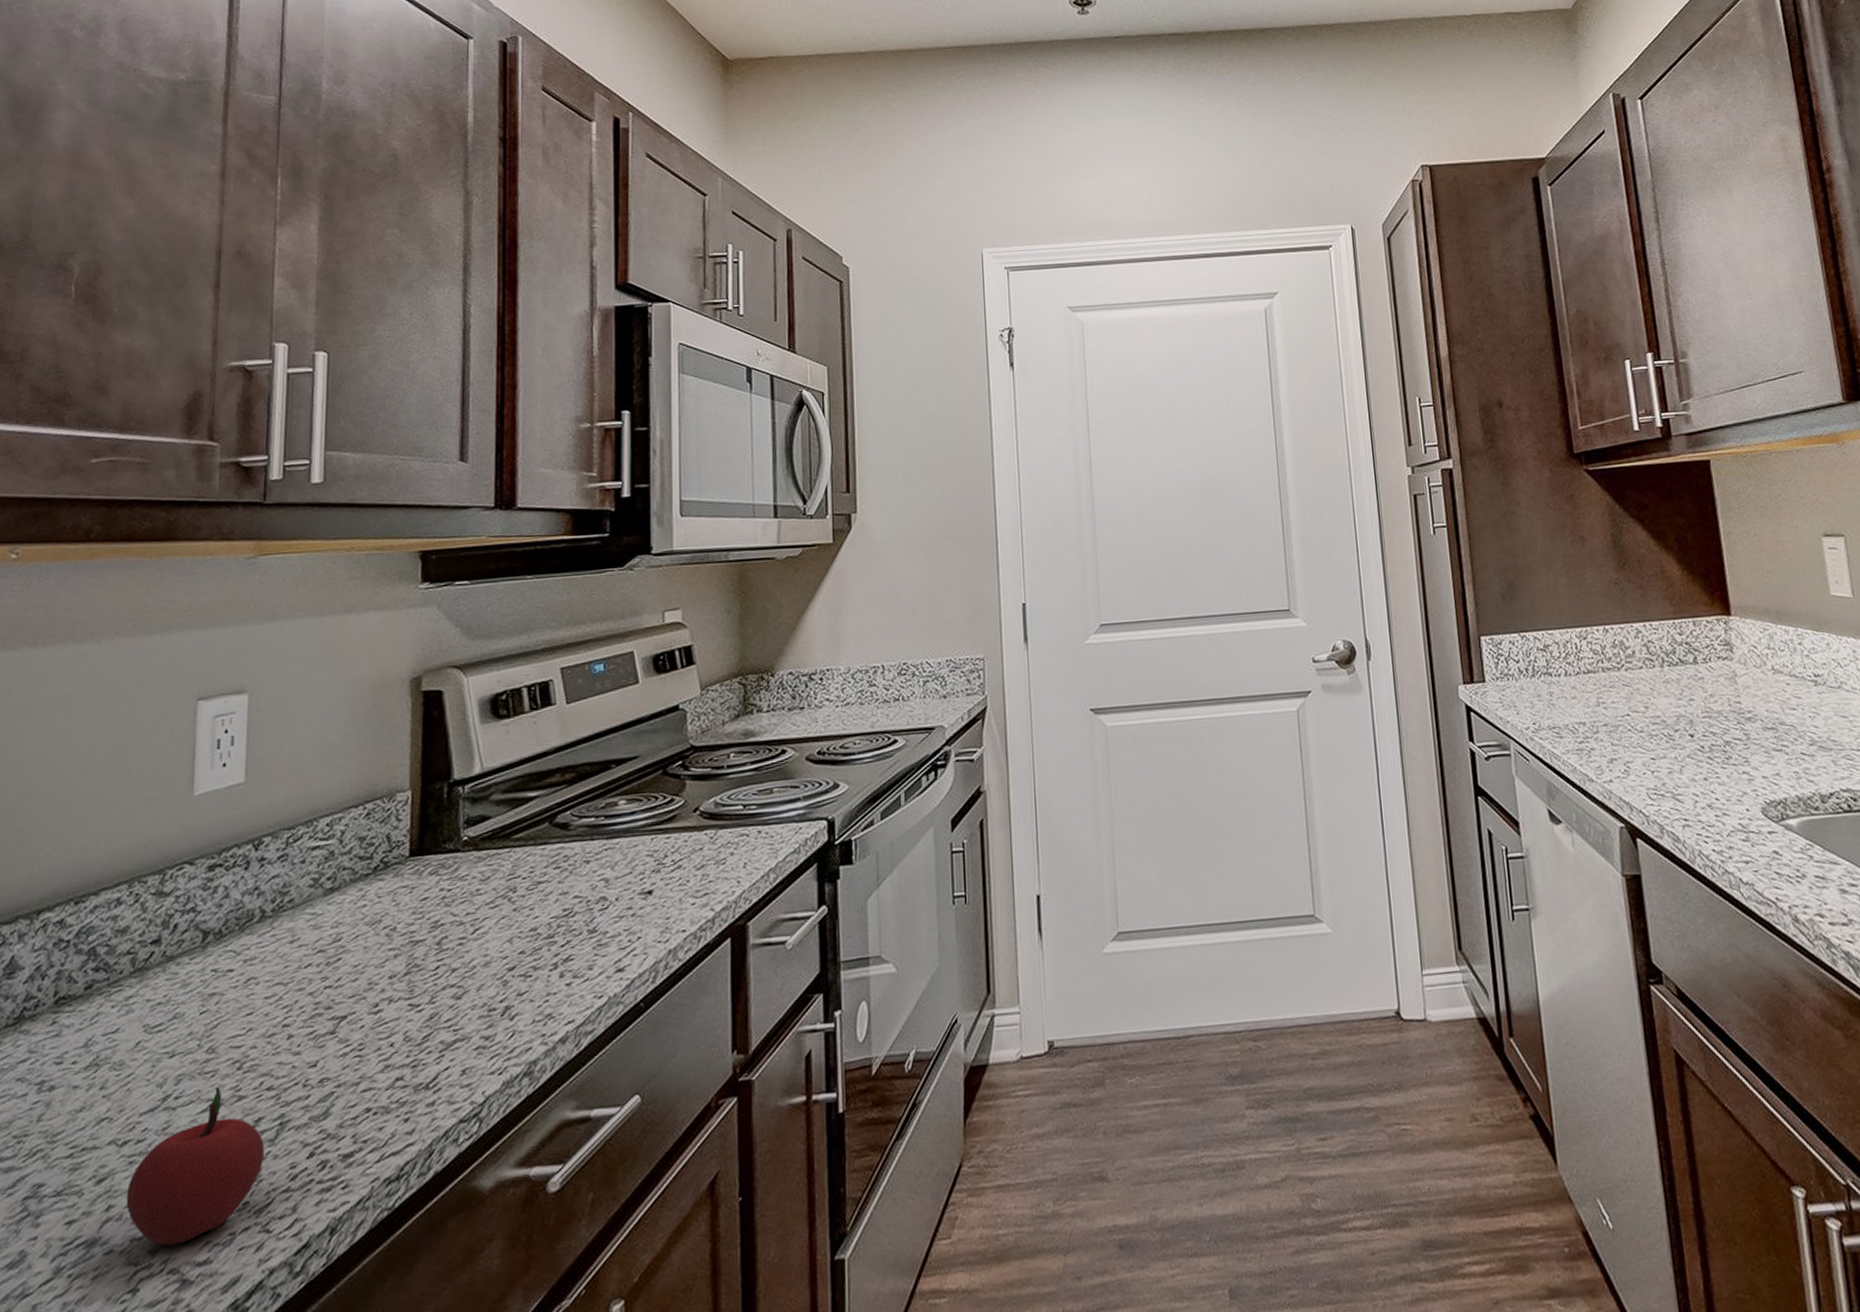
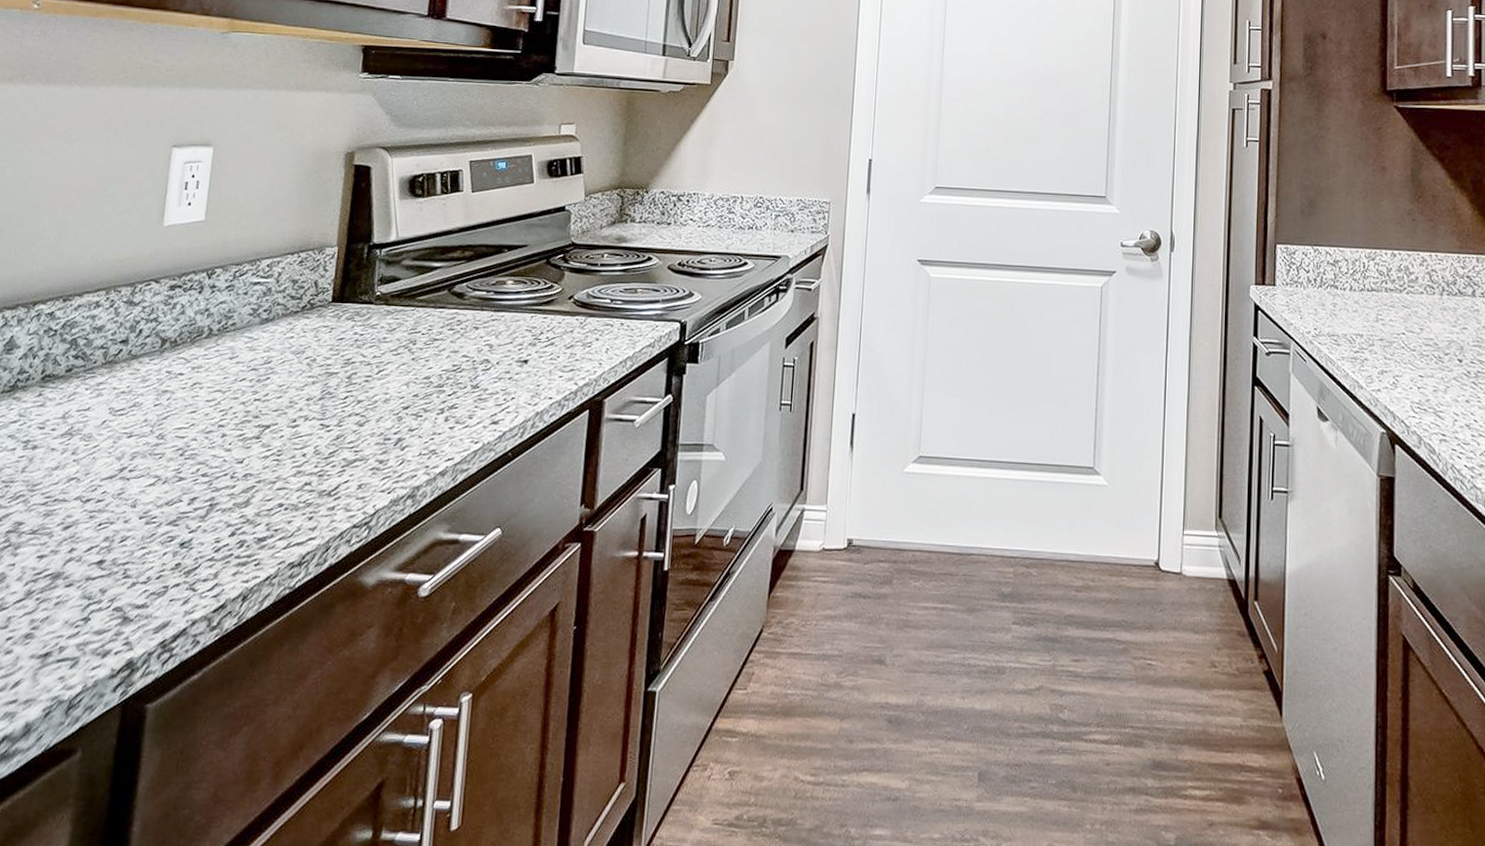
apple: present [126,1087,265,1246] -> none [85,467,197,588]

